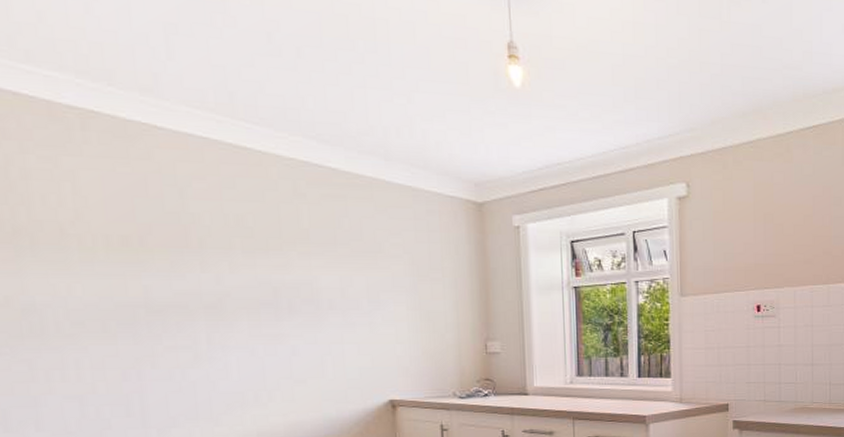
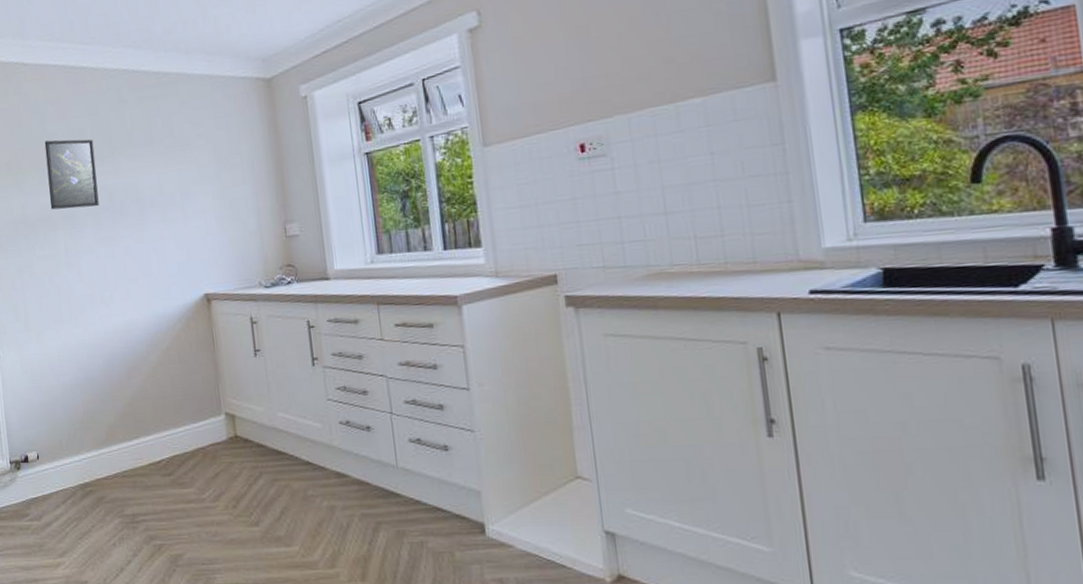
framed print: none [183,220,259,301] -> present [44,139,99,210]

